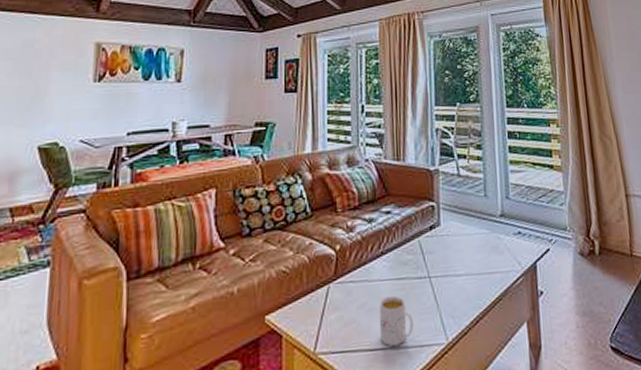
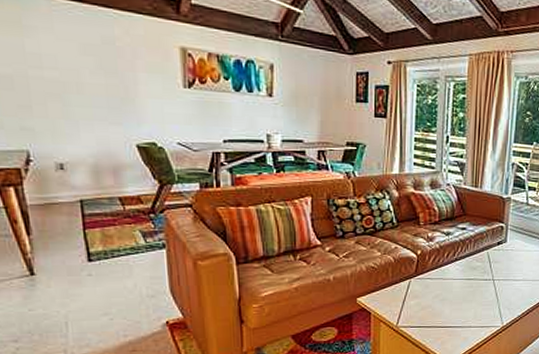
mug: present [379,295,414,347] -> none [449,291,477,326]

